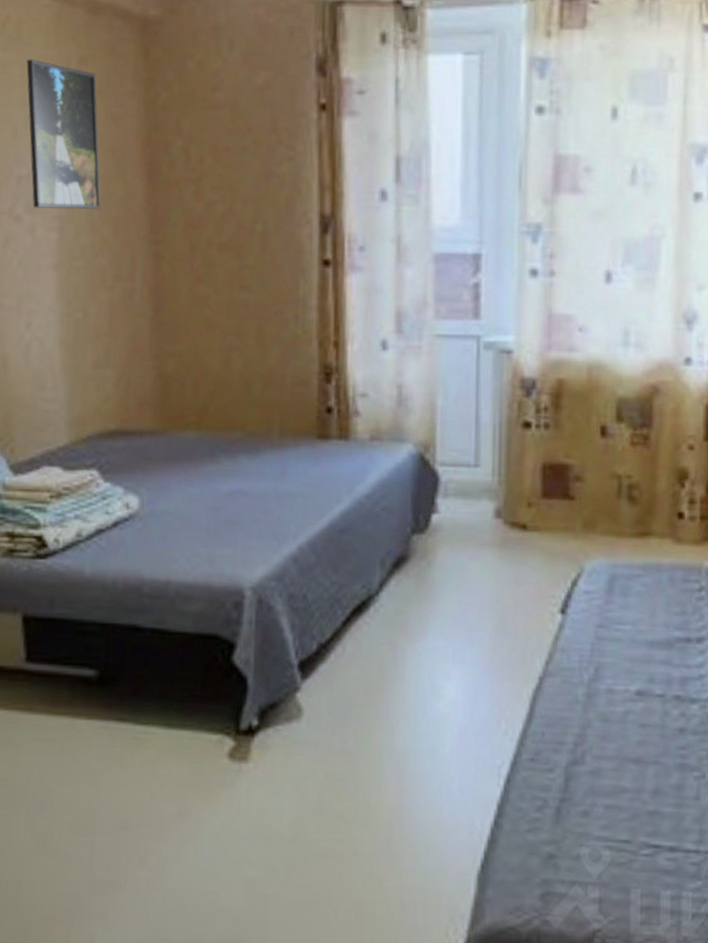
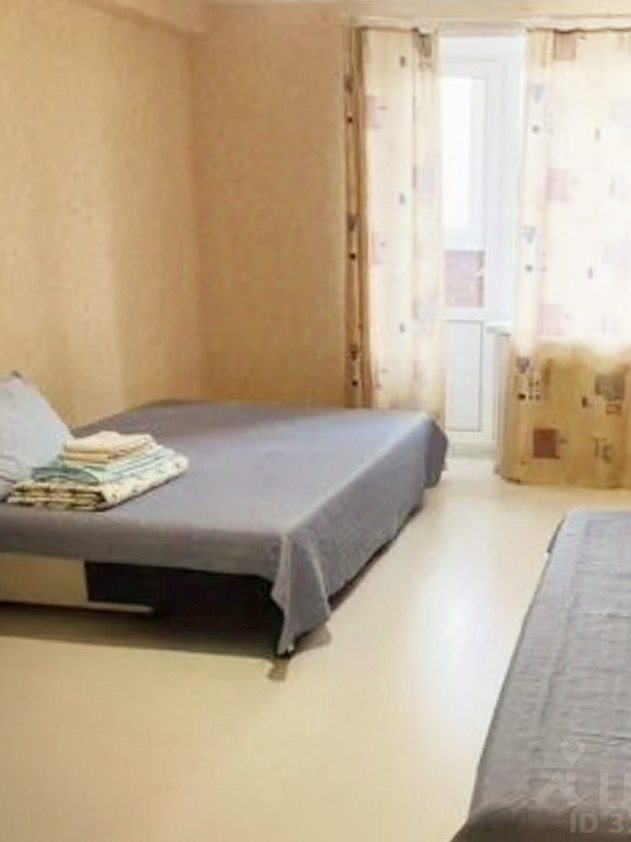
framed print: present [26,59,101,210] -> none [81,66,151,205]

